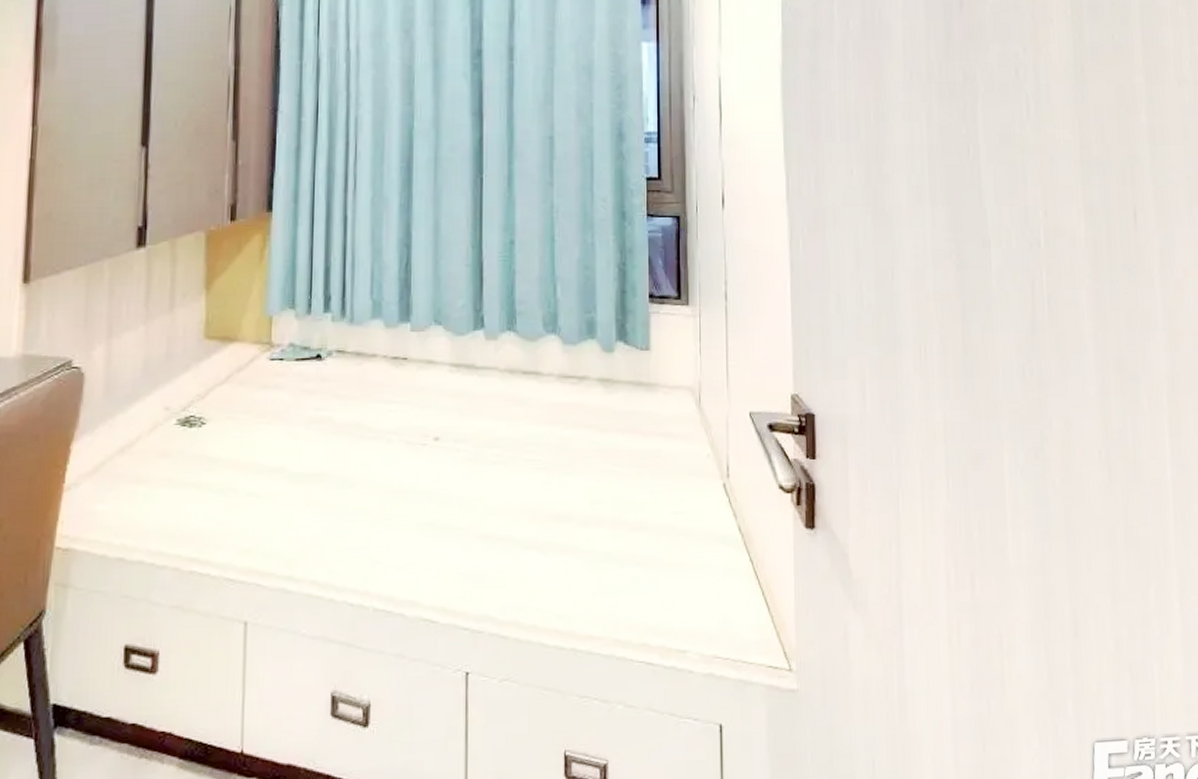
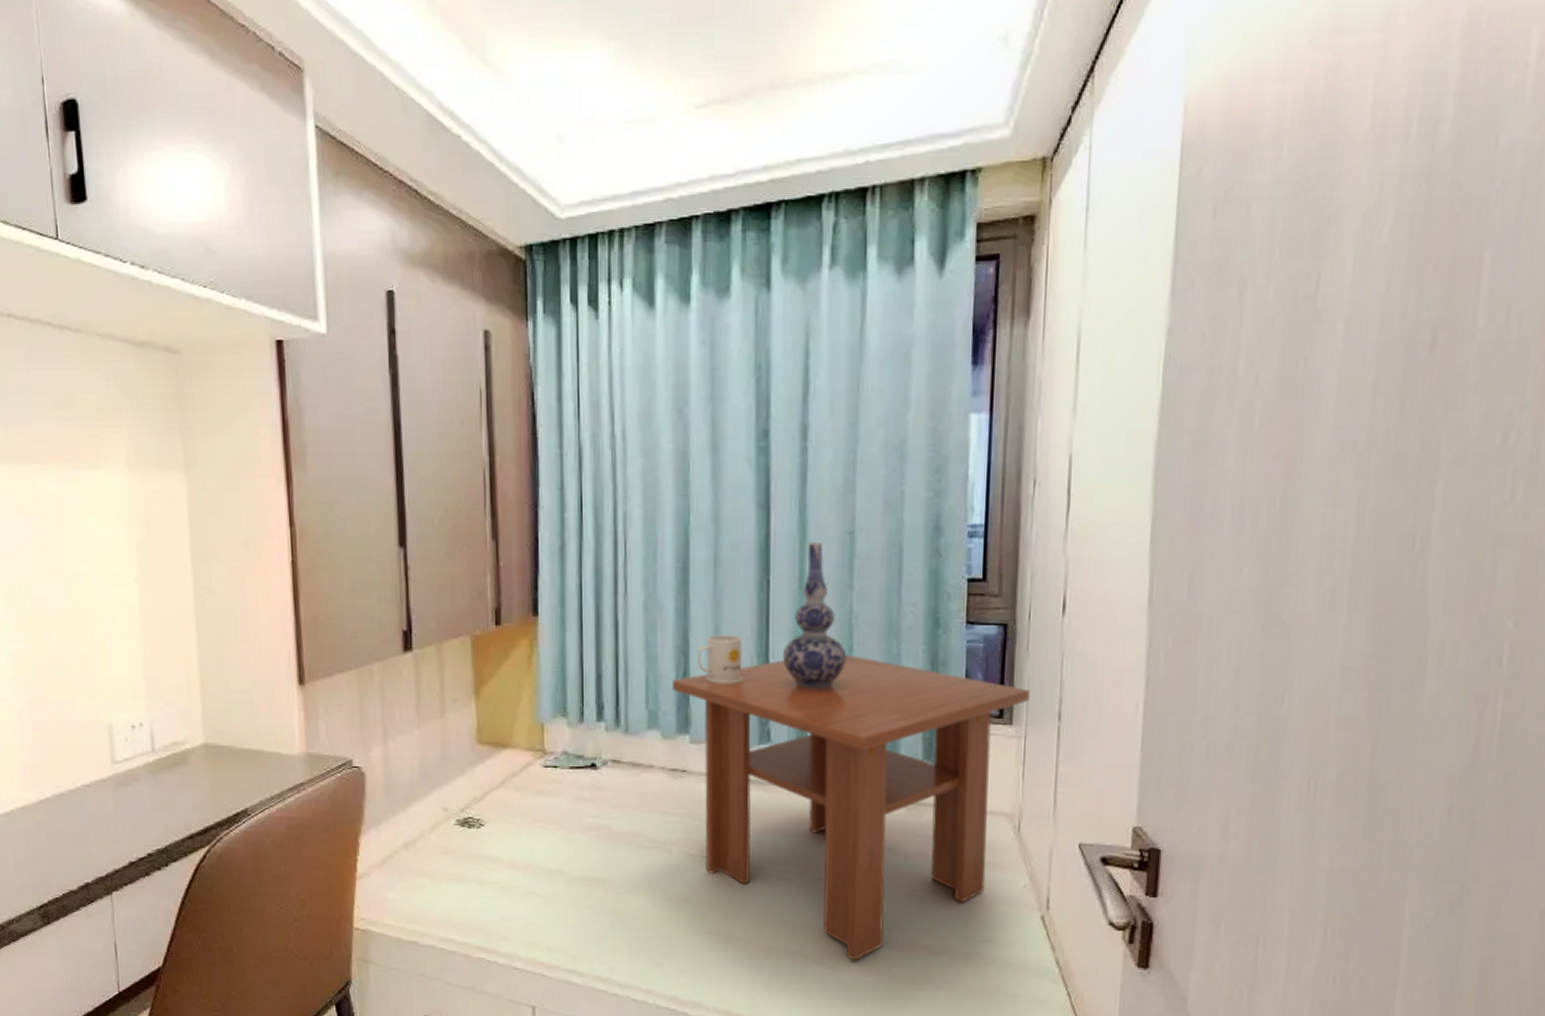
coffee table: none [395,244,701,543] -> present [671,654,1030,961]
mug: none [419,227,459,274] -> present [698,634,743,685]
vase: none [495,146,549,276] -> present [783,543,847,689]

